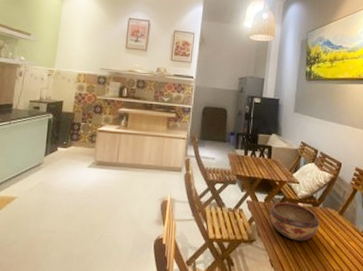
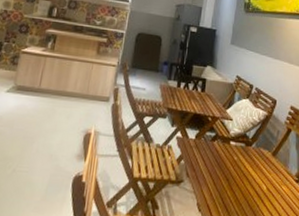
decorative bowl: present [269,201,320,242] -> none [199,139,252,184]

